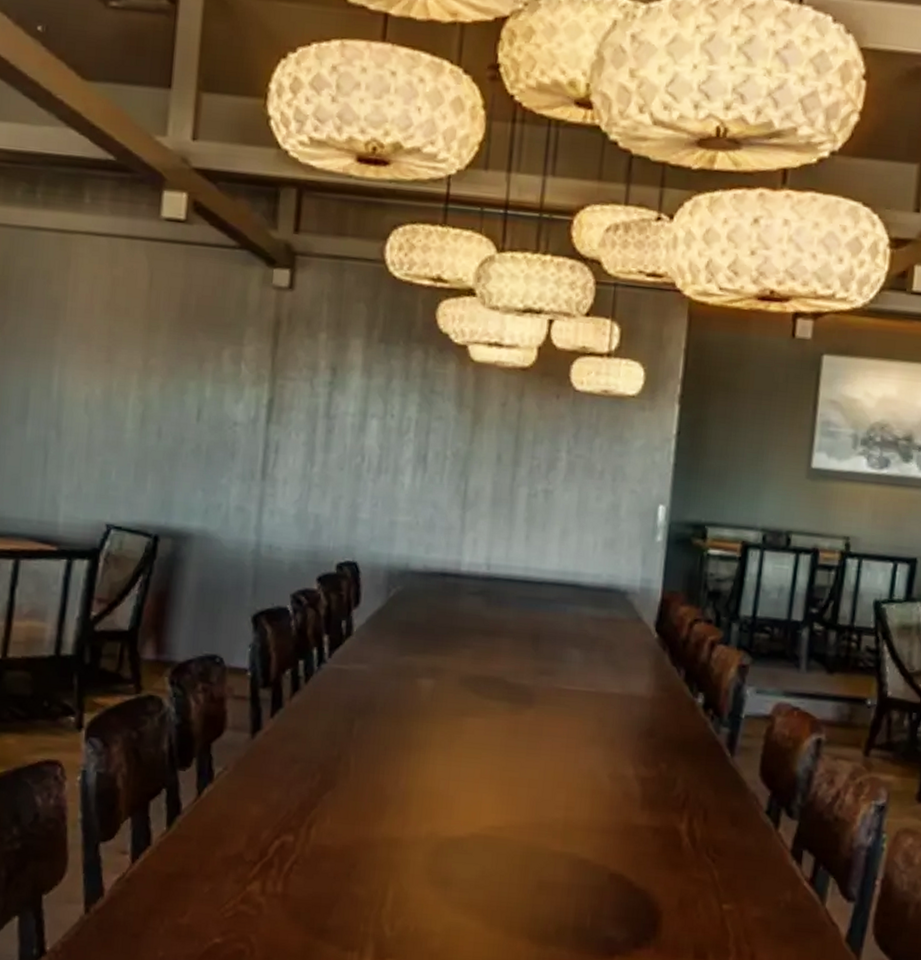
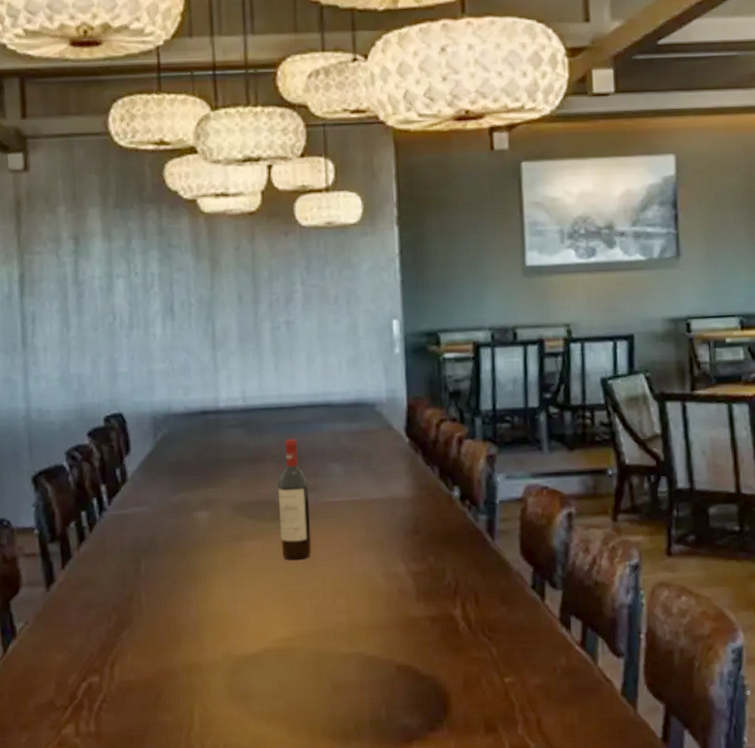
wine bottle: none [504,616,544,746] -> present [278,439,312,560]

